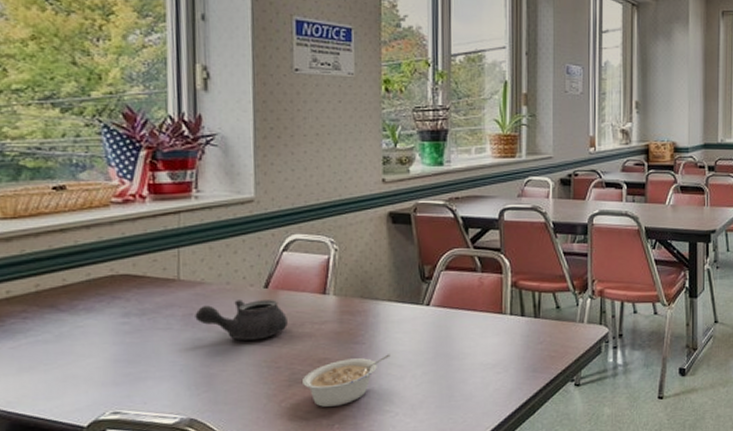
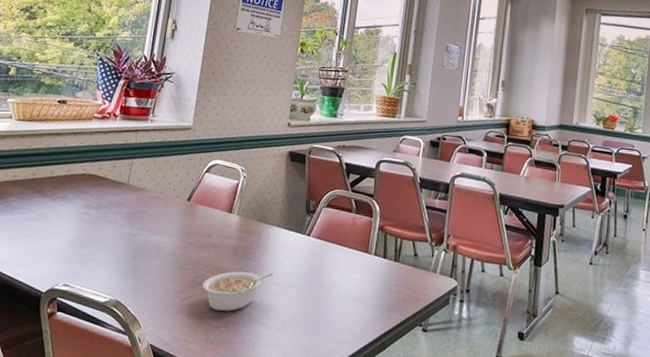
teapot: present [195,300,288,341] -> none [134,207,200,243]

